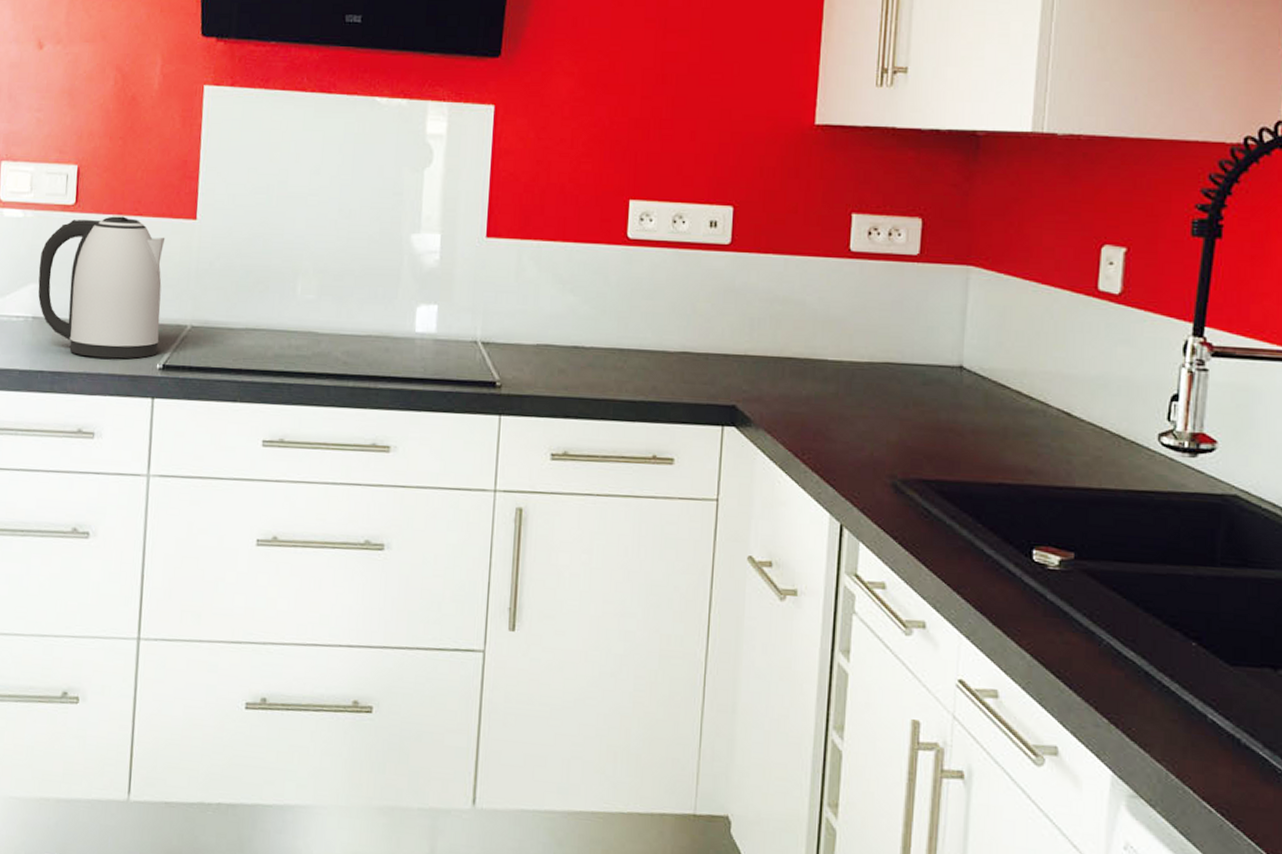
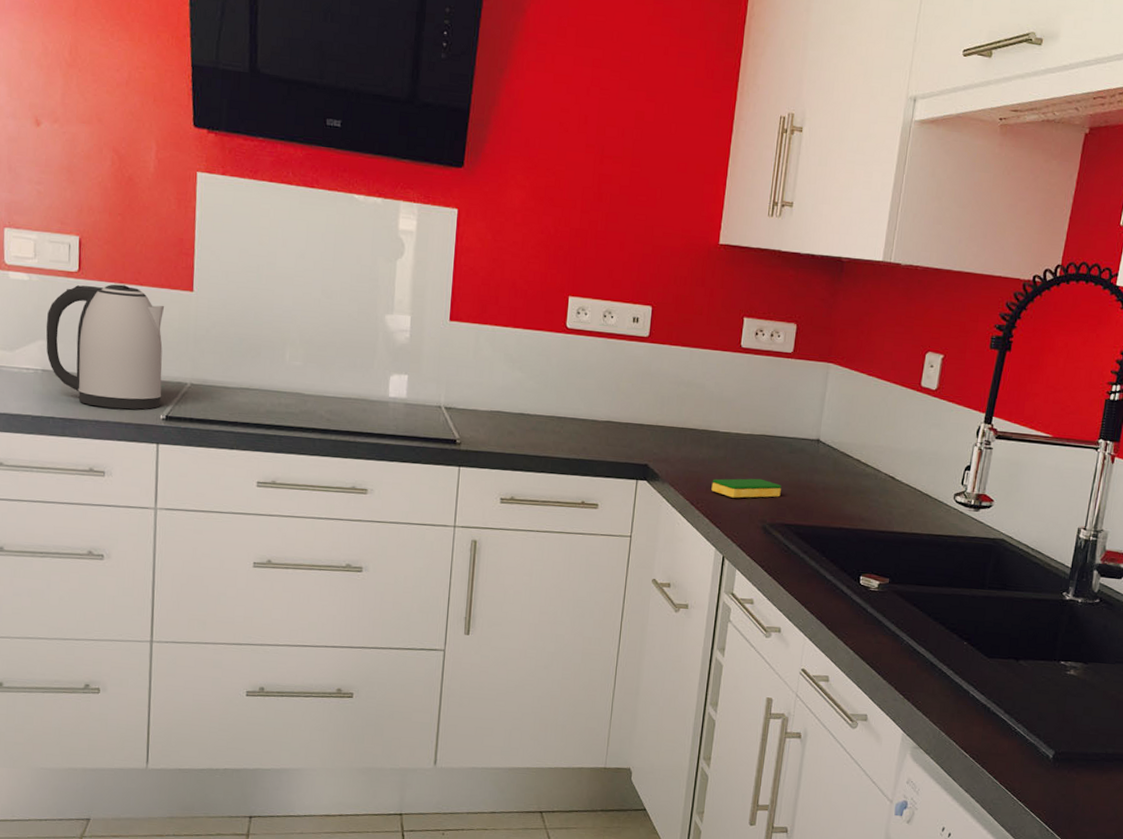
dish sponge: none [820,419,915,447] -> present [711,478,782,498]

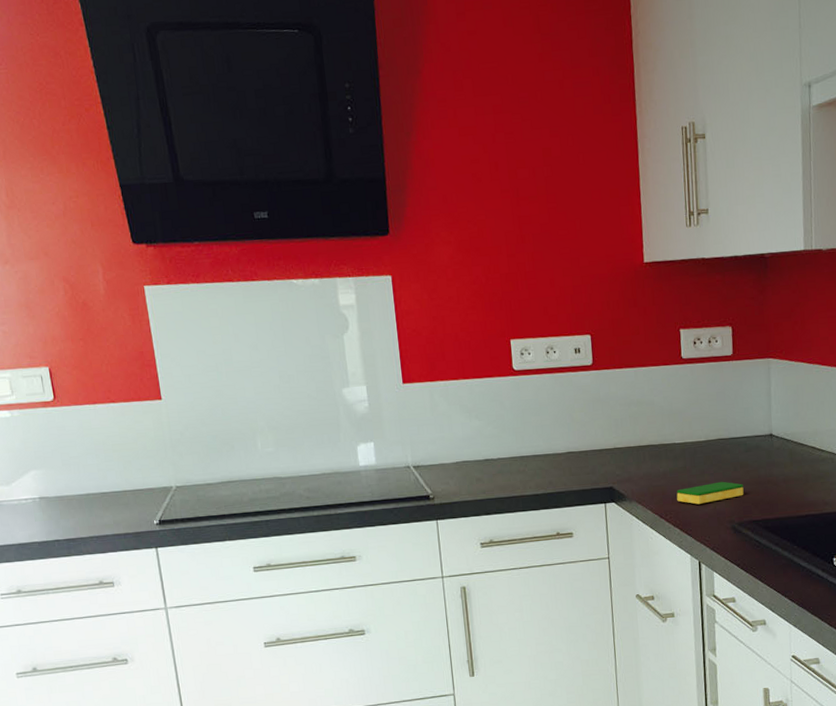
kettle: present [46,284,165,410] -> none [34,405,153,523]

